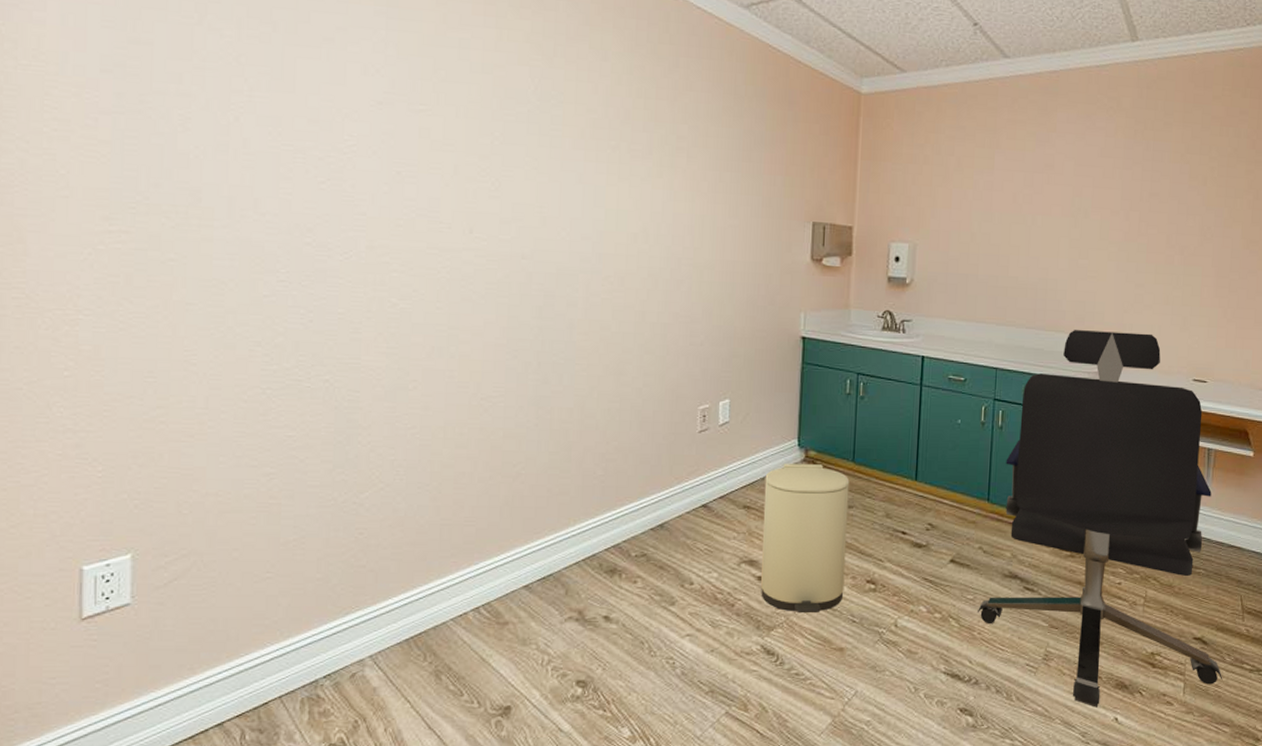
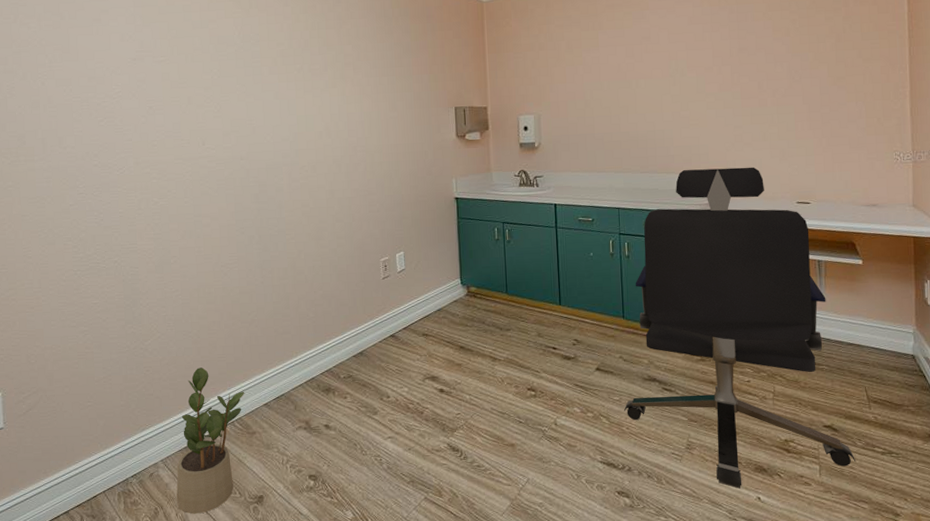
potted plant: none [386,533,499,729] -> present [176,367,245,514]
pedal bin: present [761,464,850,614] -> none [437,297,510,417]

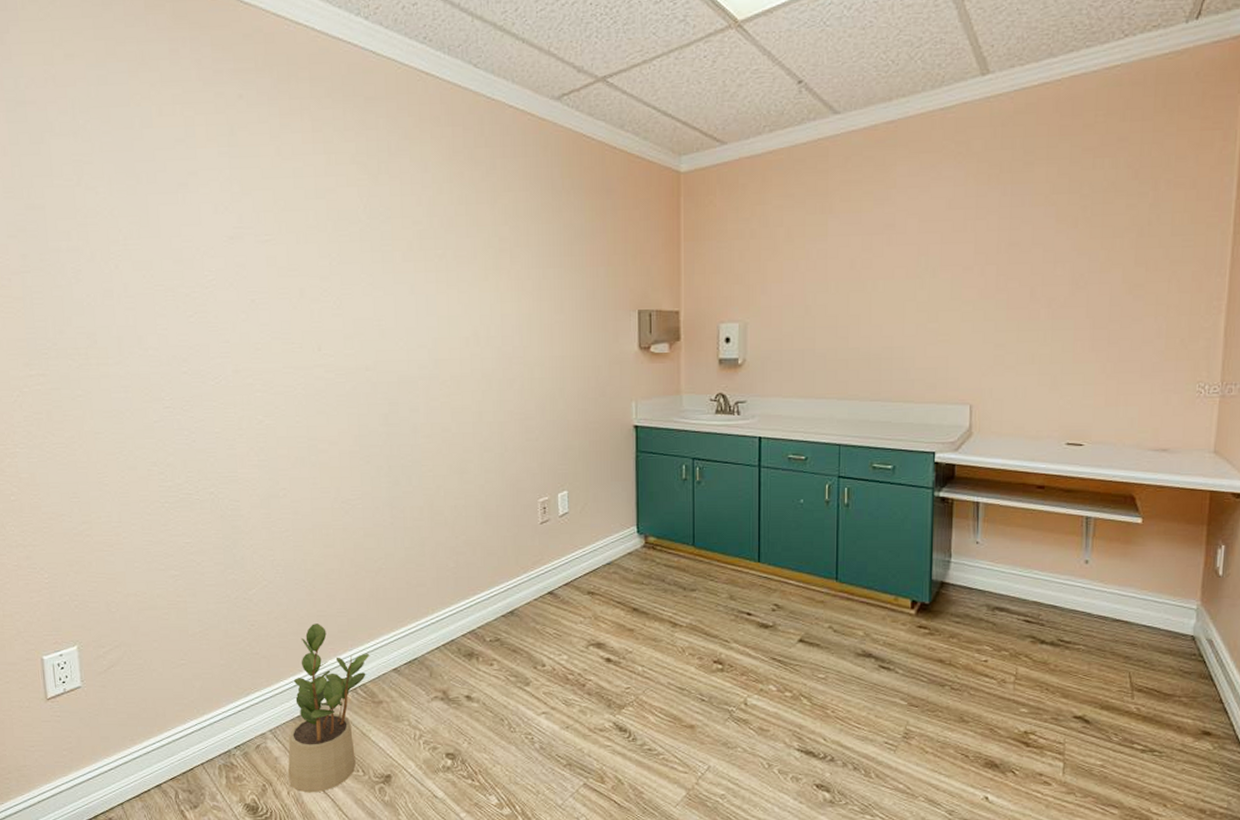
office chair: present [623,167,856,489] -> none [829,397,1110,786]

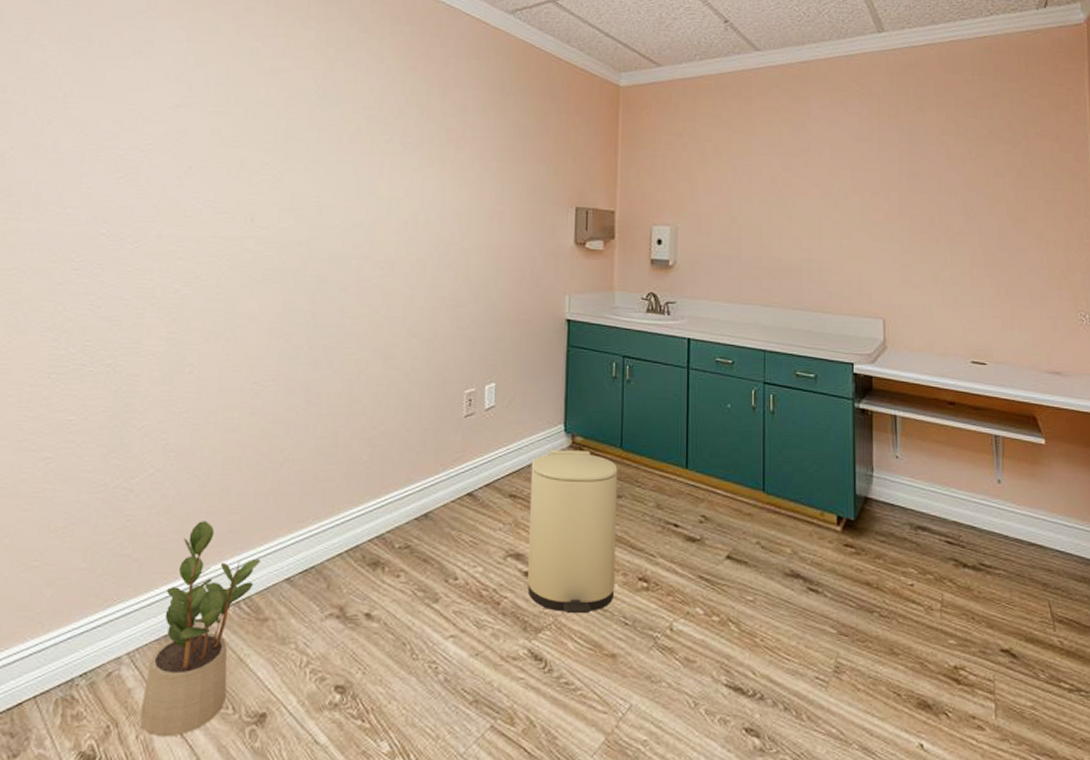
pedal bin: none [607,550,691,693] -> present [527,450,618,614]

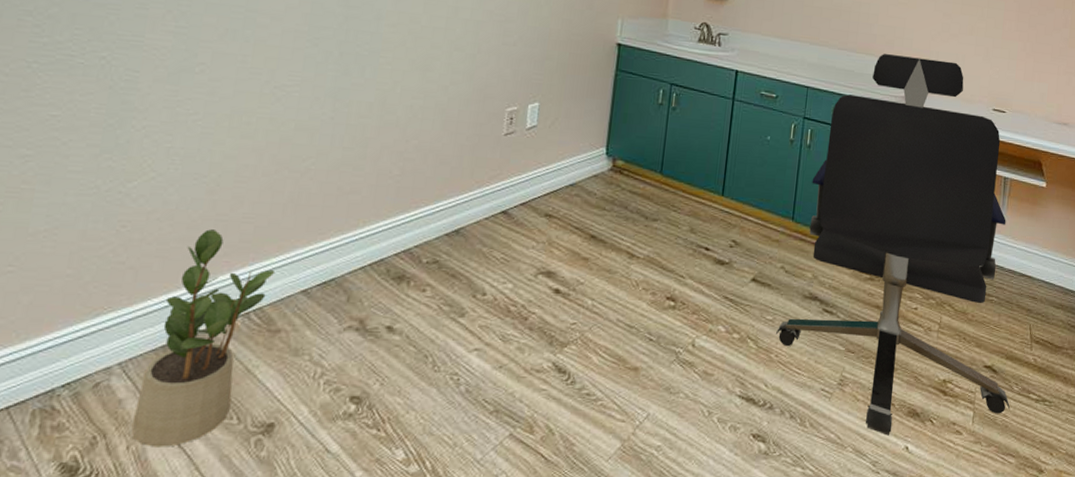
pedal bin: present [527,450,618,614] -> none [556,172,656,330]
office chair: none [758,311,1039,731] -> present [775,54,1010,436]

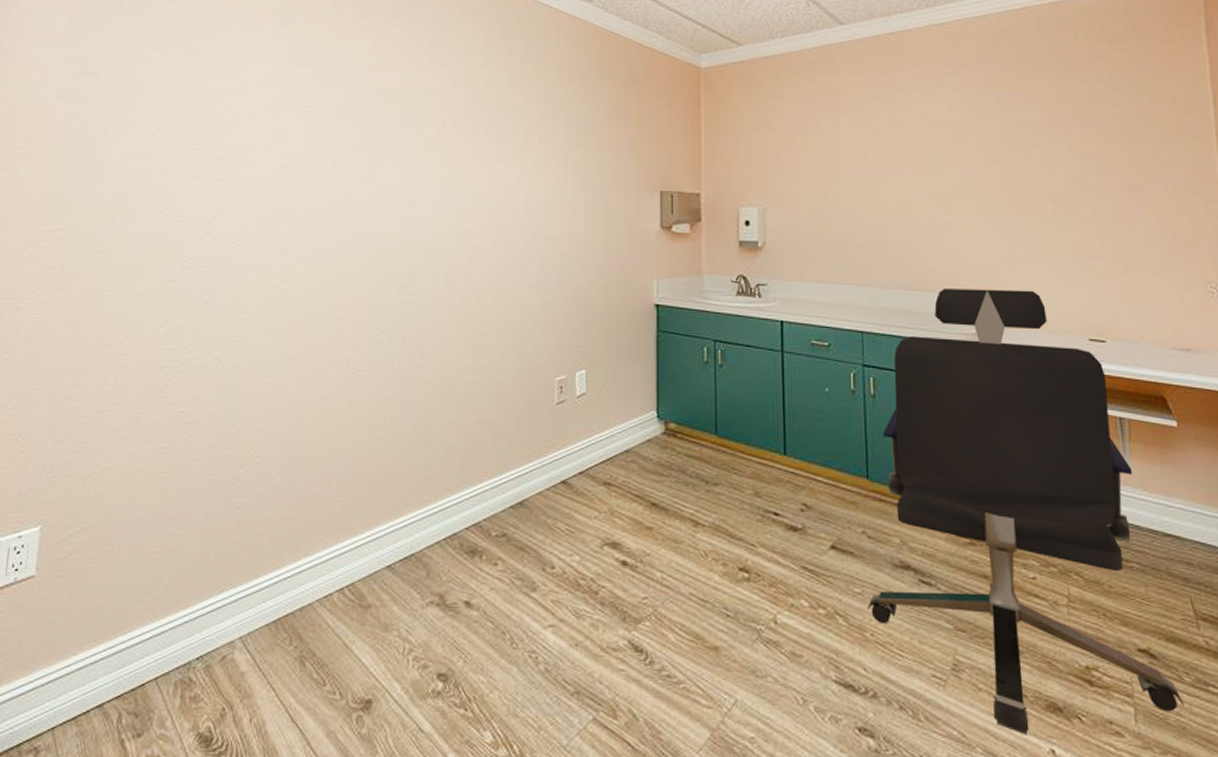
potted plant: present [131,229,276,447] -> none [252,509,363,721]

